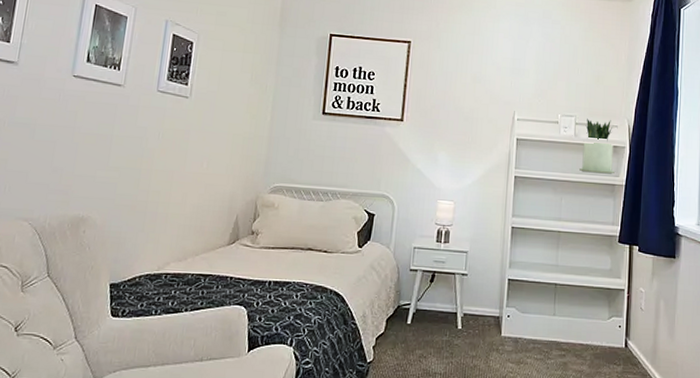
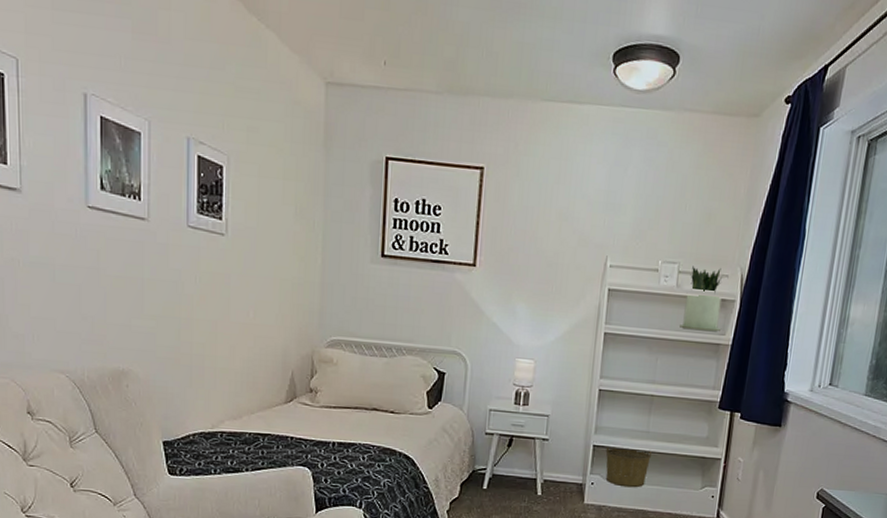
basket: none [519,280,561,319] -> present [605,446,651,488]

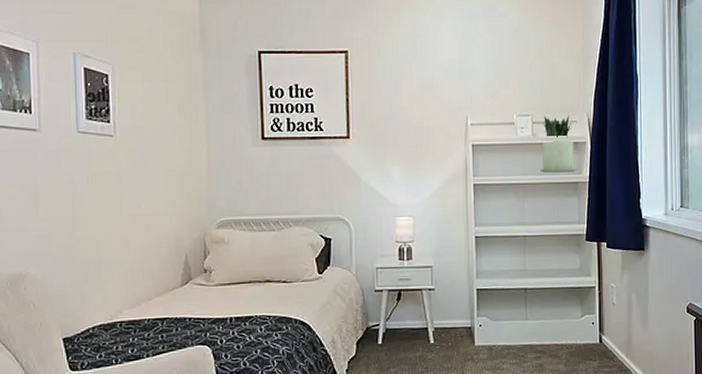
basket: present [605,446,651,488] -> none [489,286,531,325]

